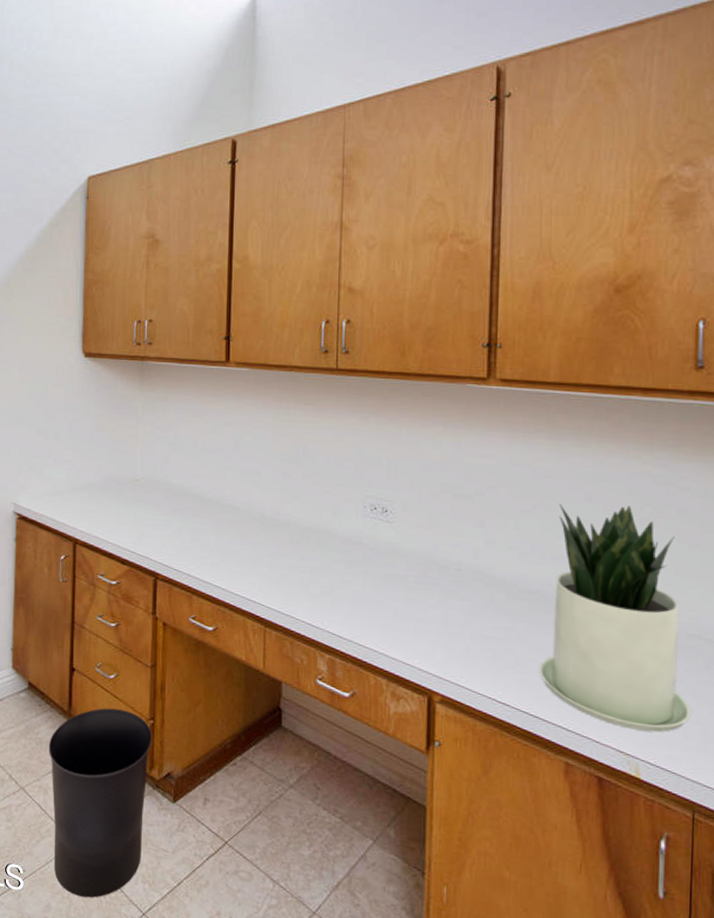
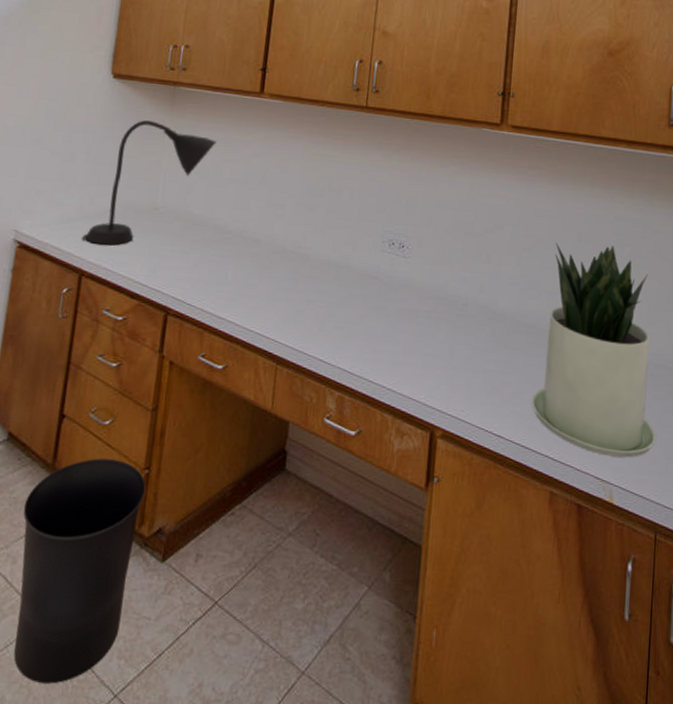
desk lamp: none [72,396,188,515] -> present [82,120,217,246]

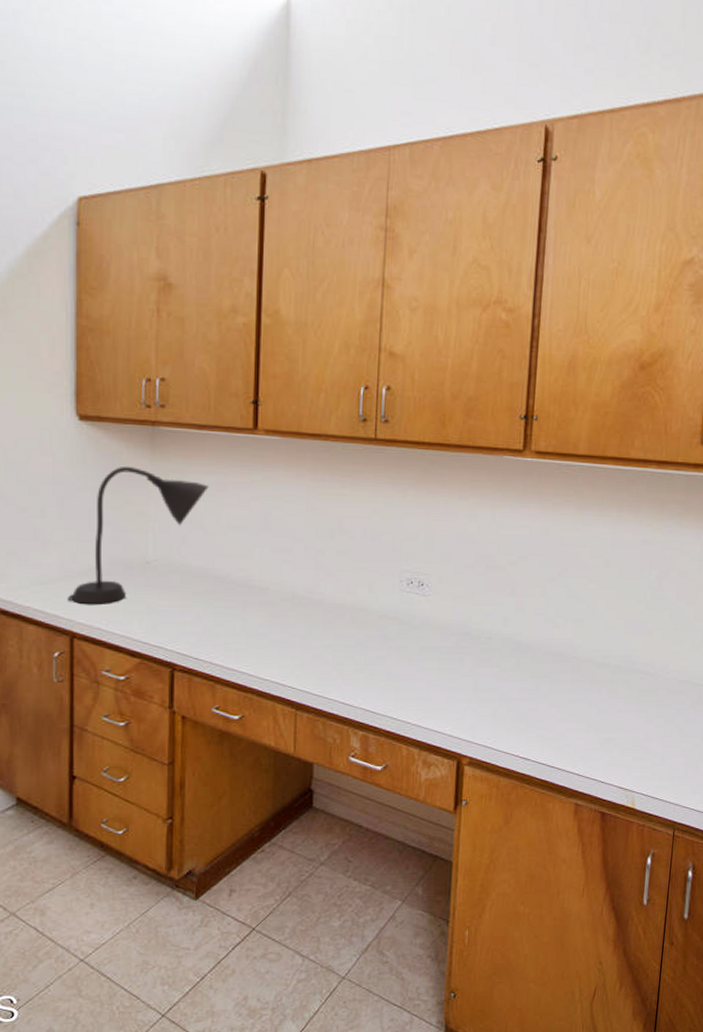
waste bin: present [14,458,146,684] -> none [44,813,171,1013]
planter: present [531,243,657,458] -> none [557,570,678,767]

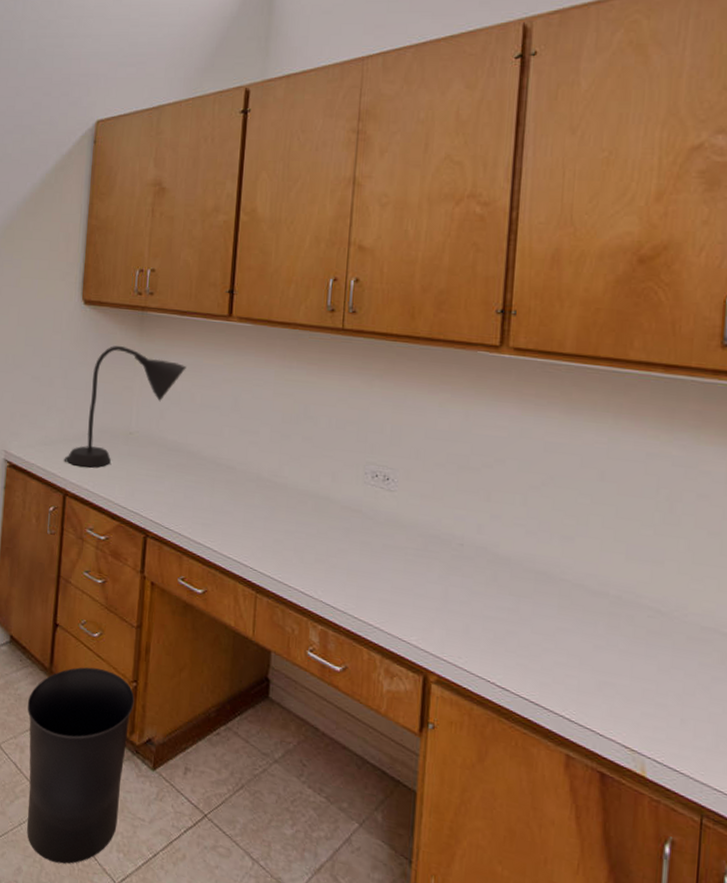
waste bin: none [44,813,171,1013] -> present [27,667,135,864]

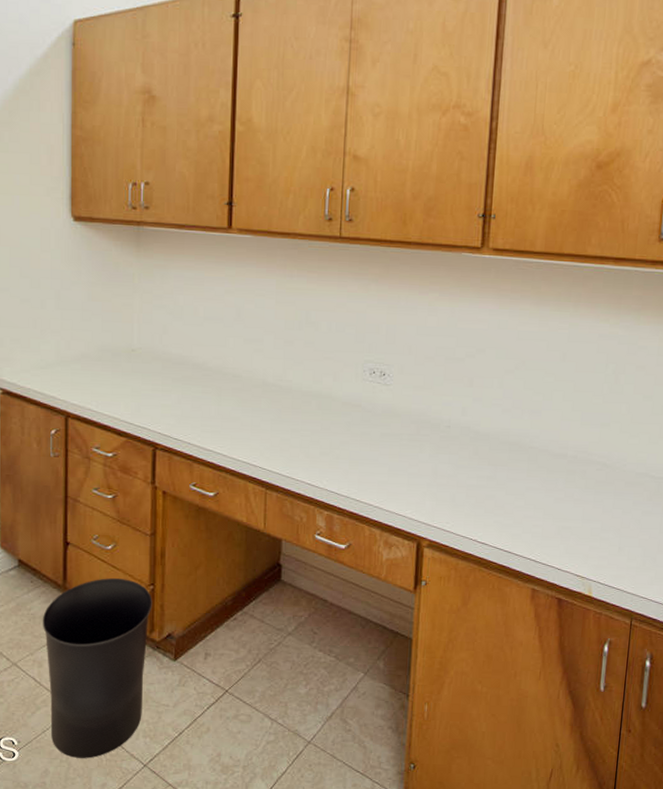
desk lamp: present [64,346,187,468] -> none [63,263,188,387]

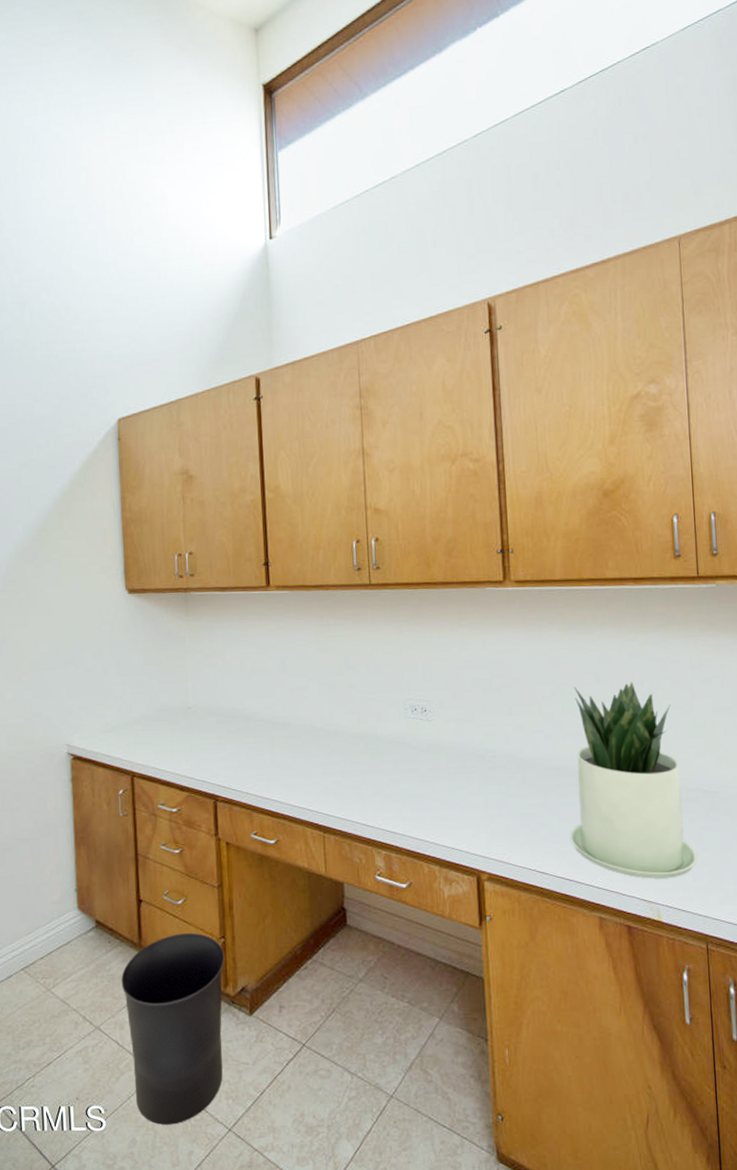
planter: none [514,363,635,557] -> present [569,682,698,879]

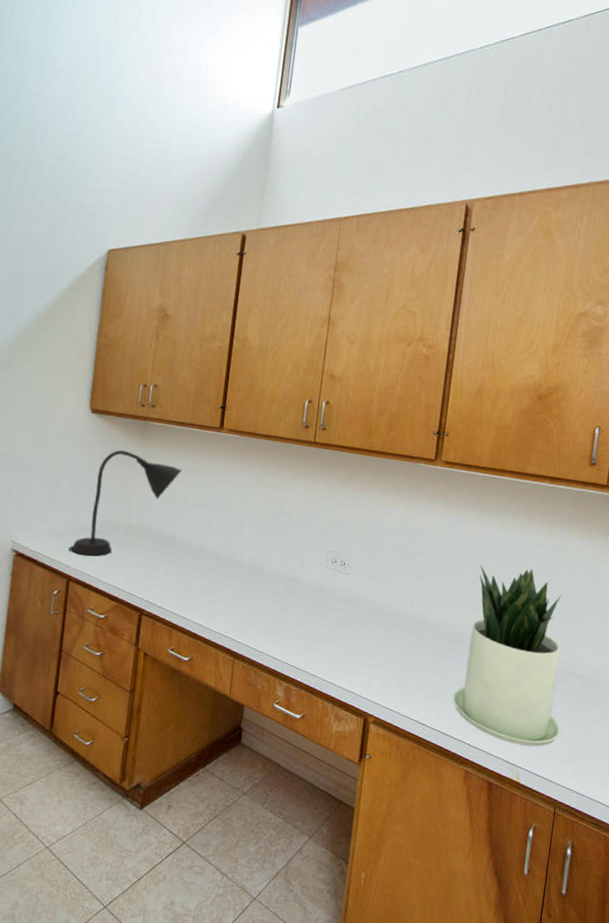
waste bin: present [121,933,225,1125] -> none [24,727,126,895]
desk lamp: none [127,628,234,747] -> present [68,450,182,556]

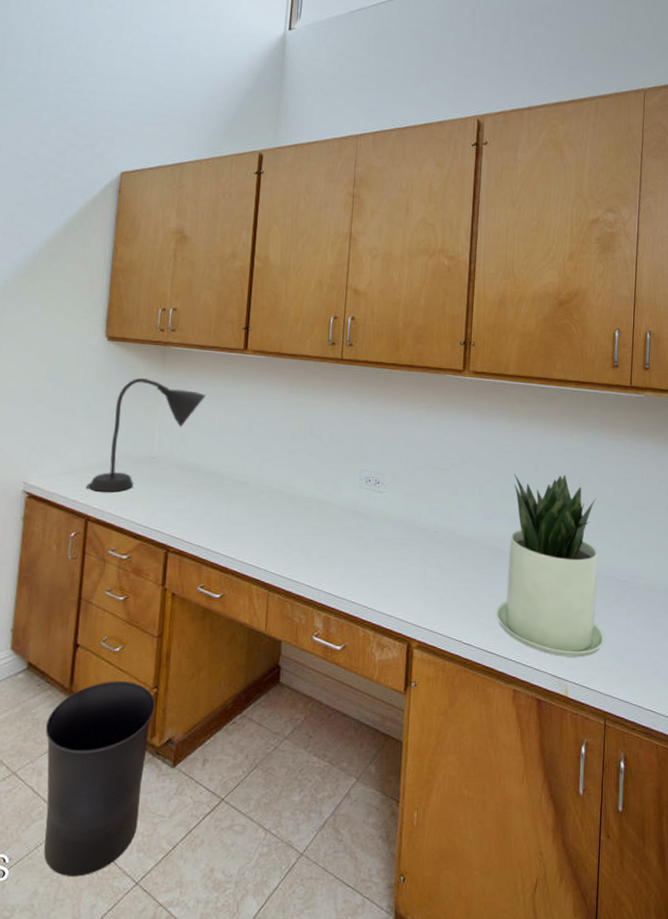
waste bin: none [24,727,126,895] -> present [44,681,156,876]

